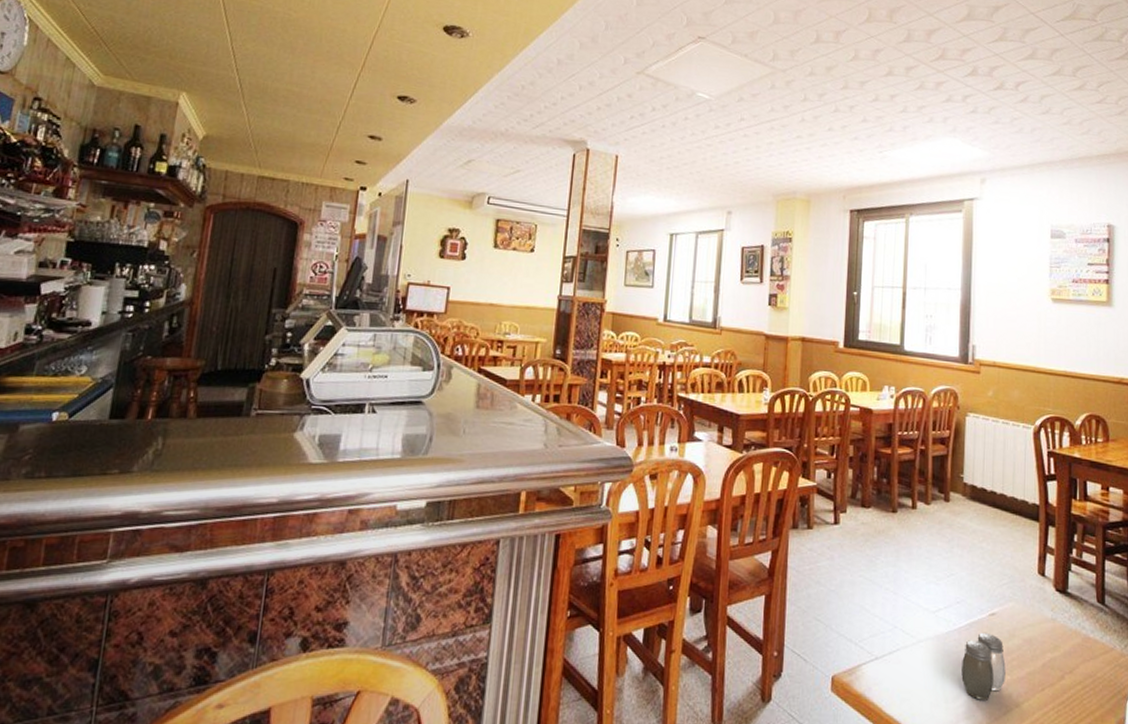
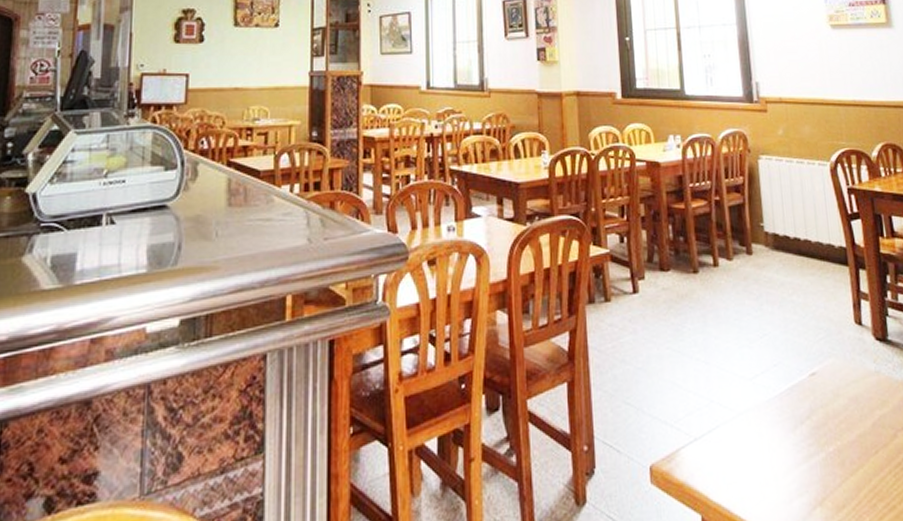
salt and pepper shaker: present [961,632,1006,700] -> none [787,395,836,473]

